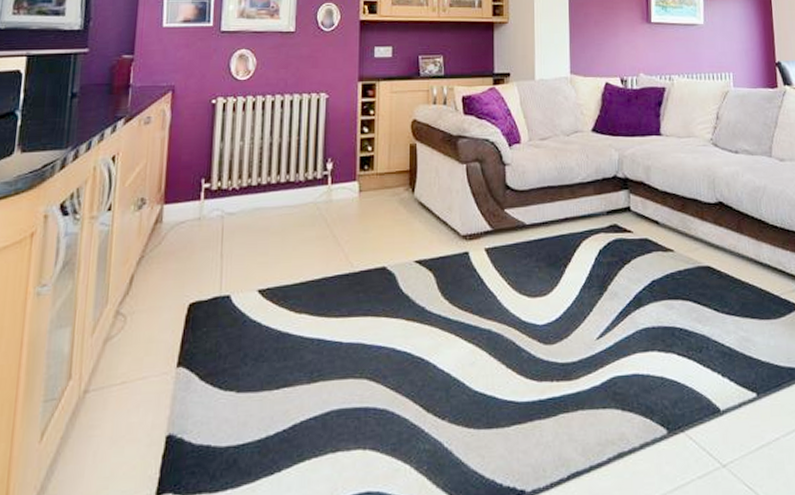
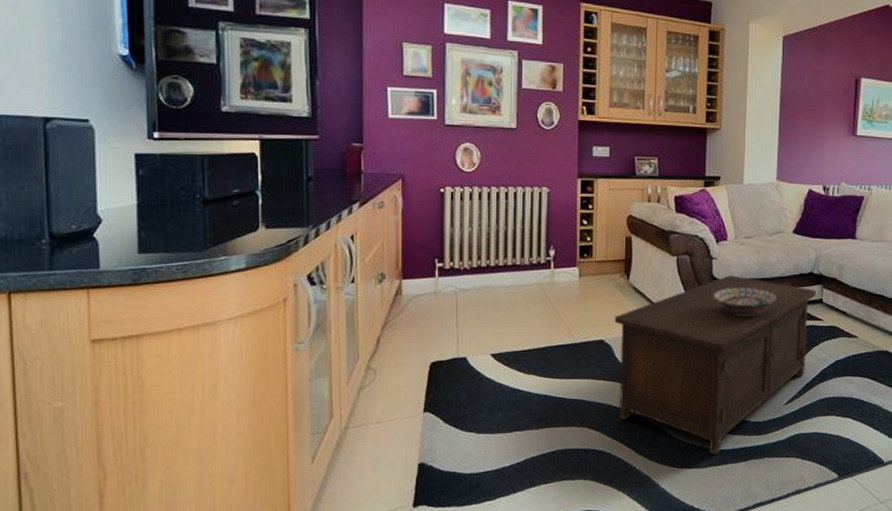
cabinet: none [397,183,623,410] -> present [614,275,816,455]
decorative bowl: none [507,197,580,232] -> present [713,287,777,317]

